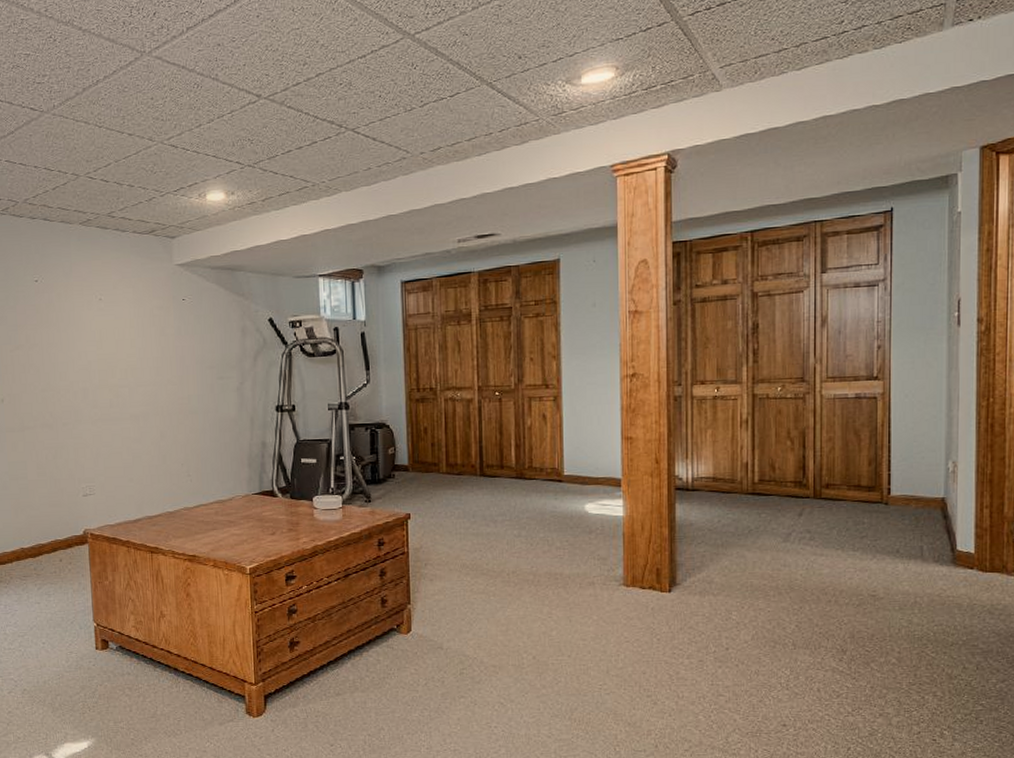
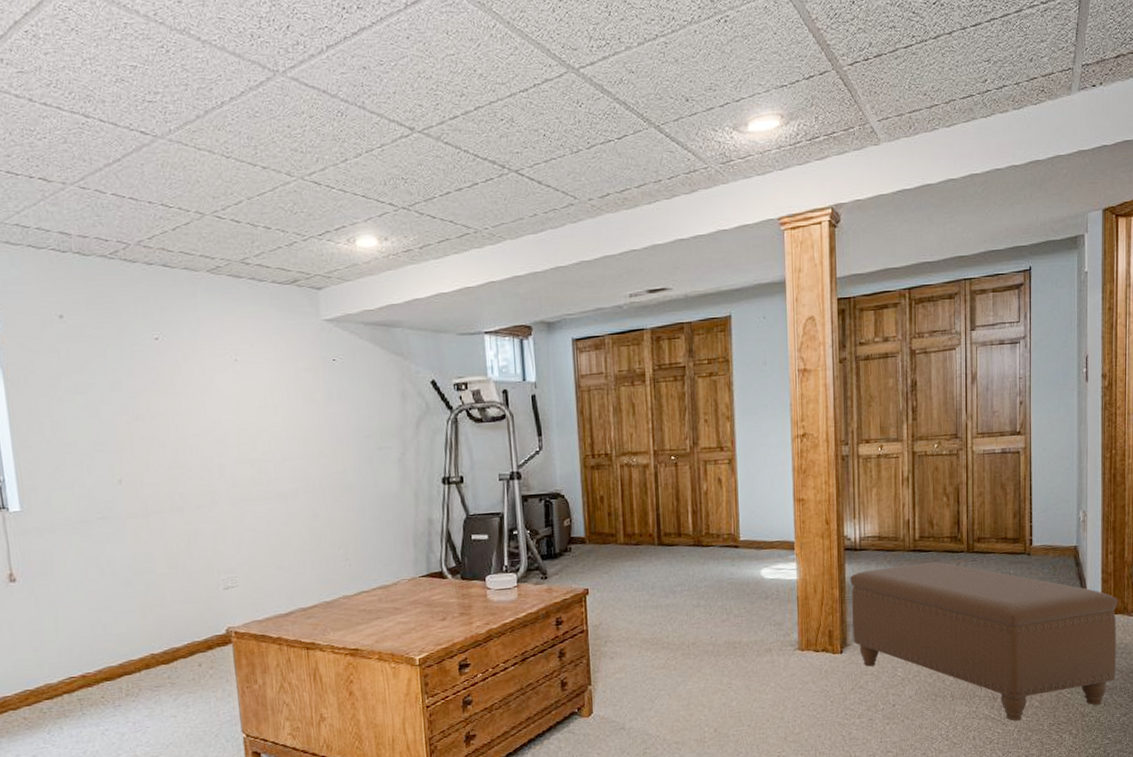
ottoman: none [681,506,995,677] -> present [850,562,1118,721]

